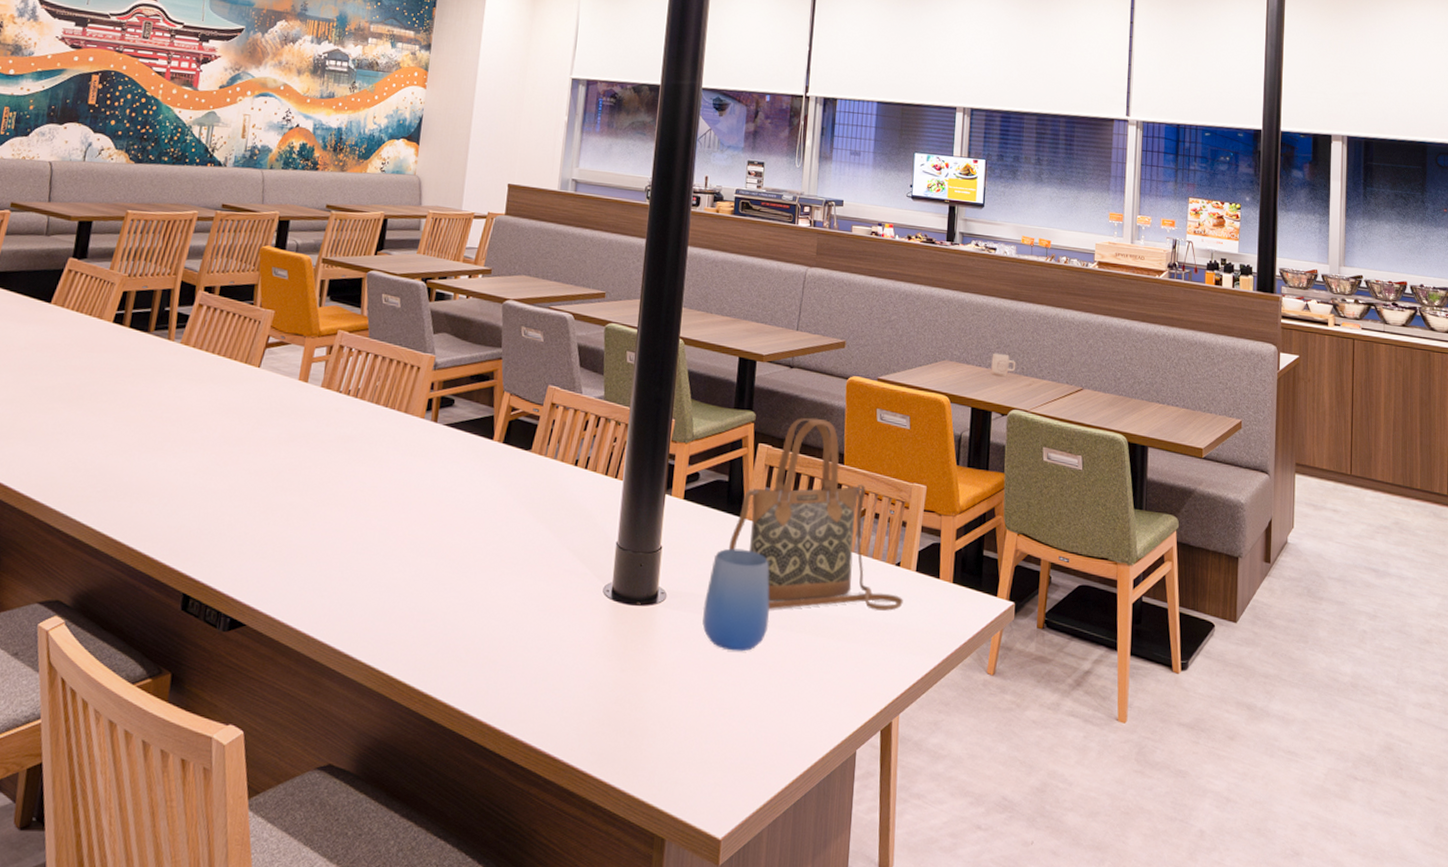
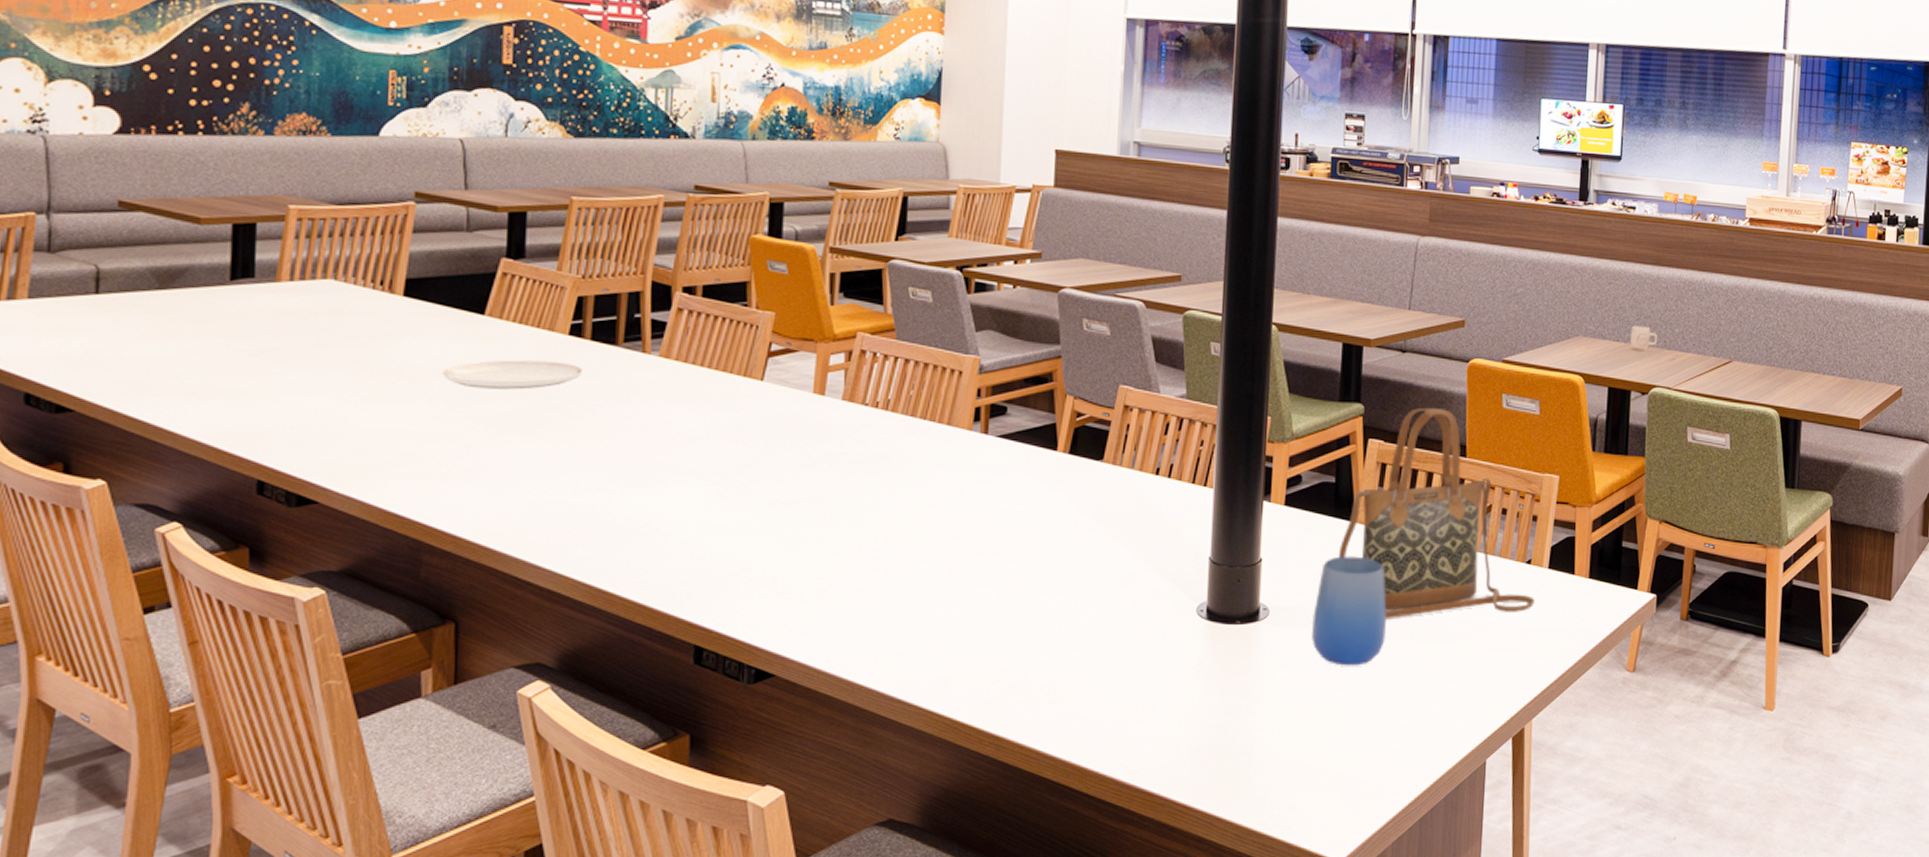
plate: none [13,341,121,366] -> present [443,360,583,390]

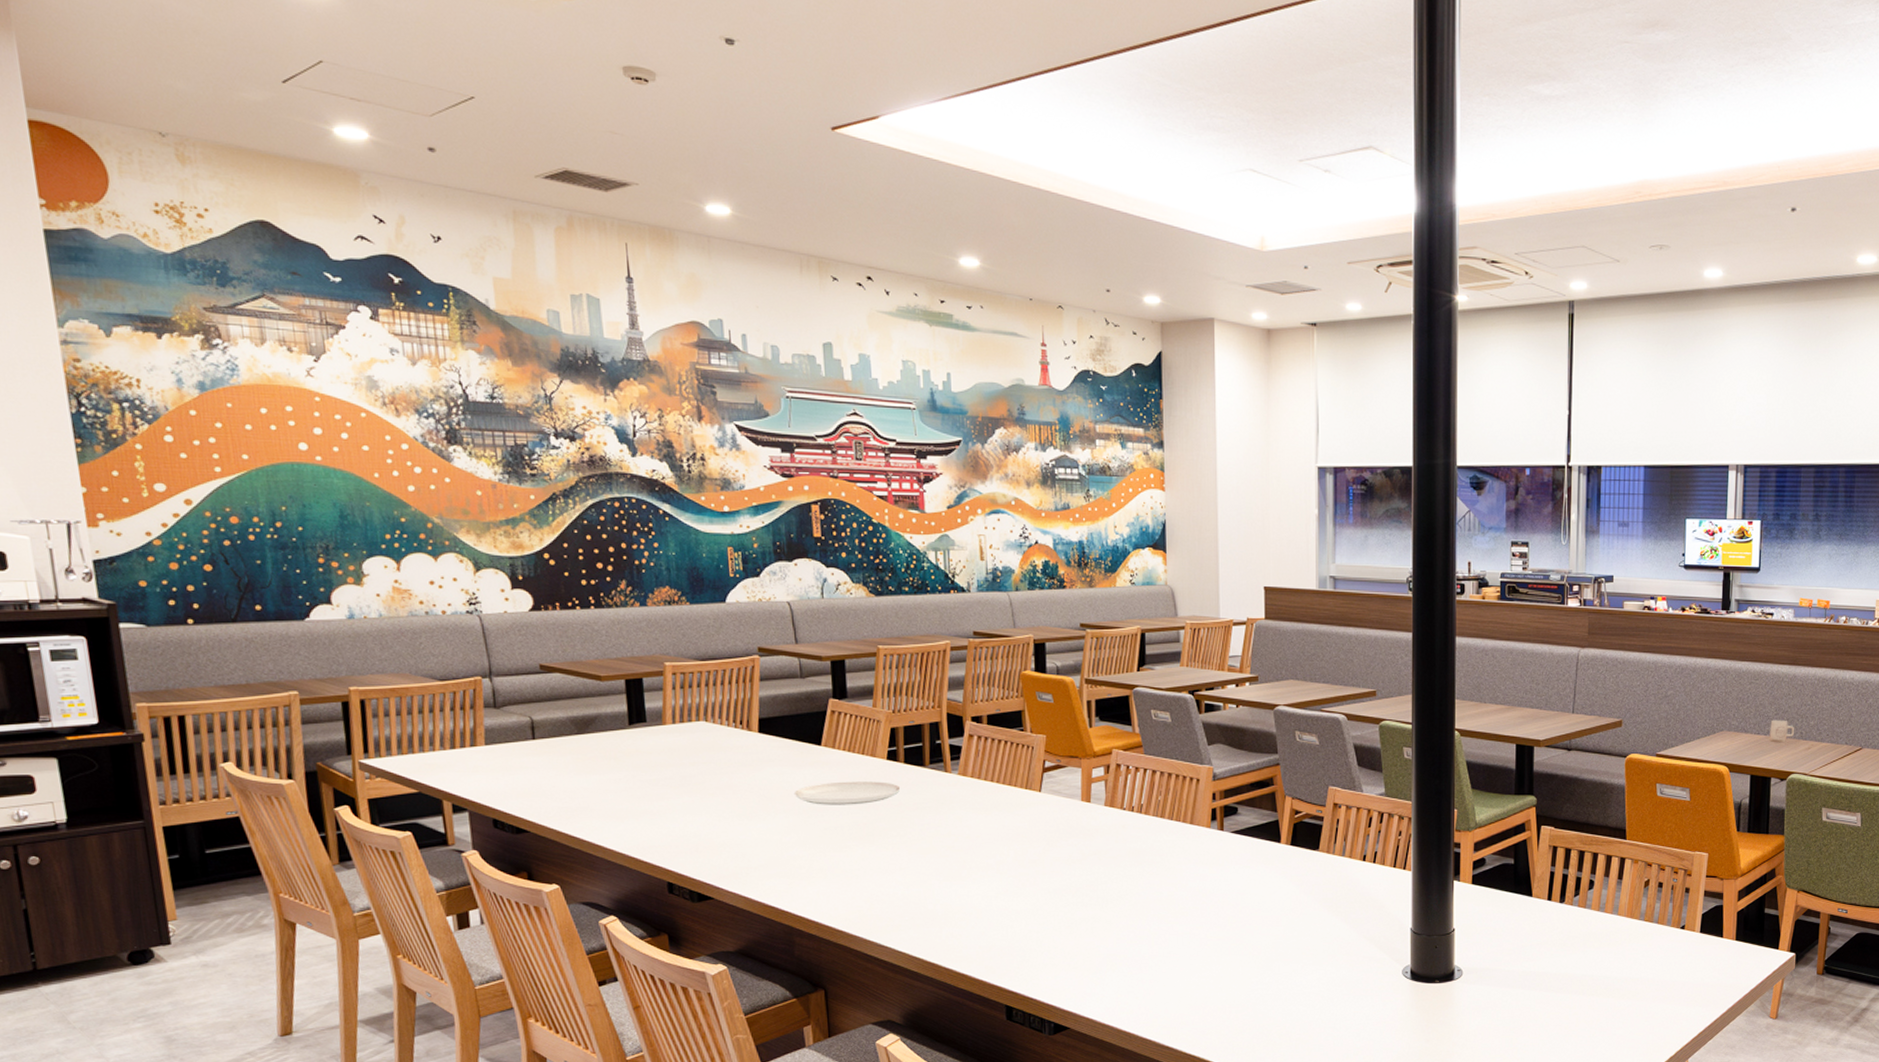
cup: present [1312,556,1387,666] -> none [1499,925,1562,1016]
handbag: present [1338,407,1535,618] -> none [1518,797,1689,976]

